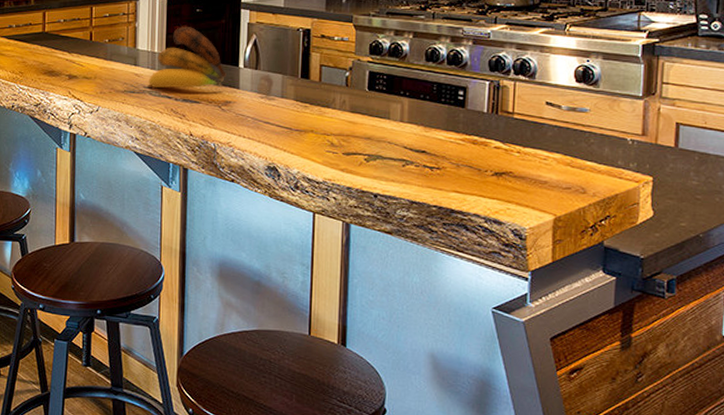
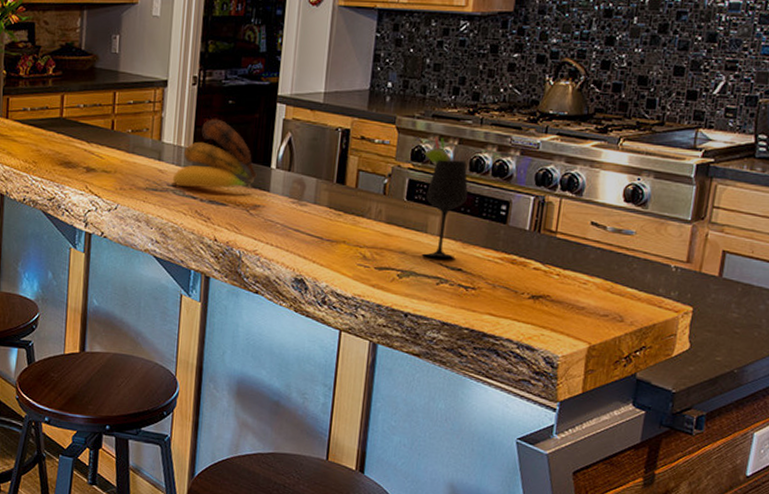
wine glass: none [382,32,426,141] -> present [422,137,468,258]

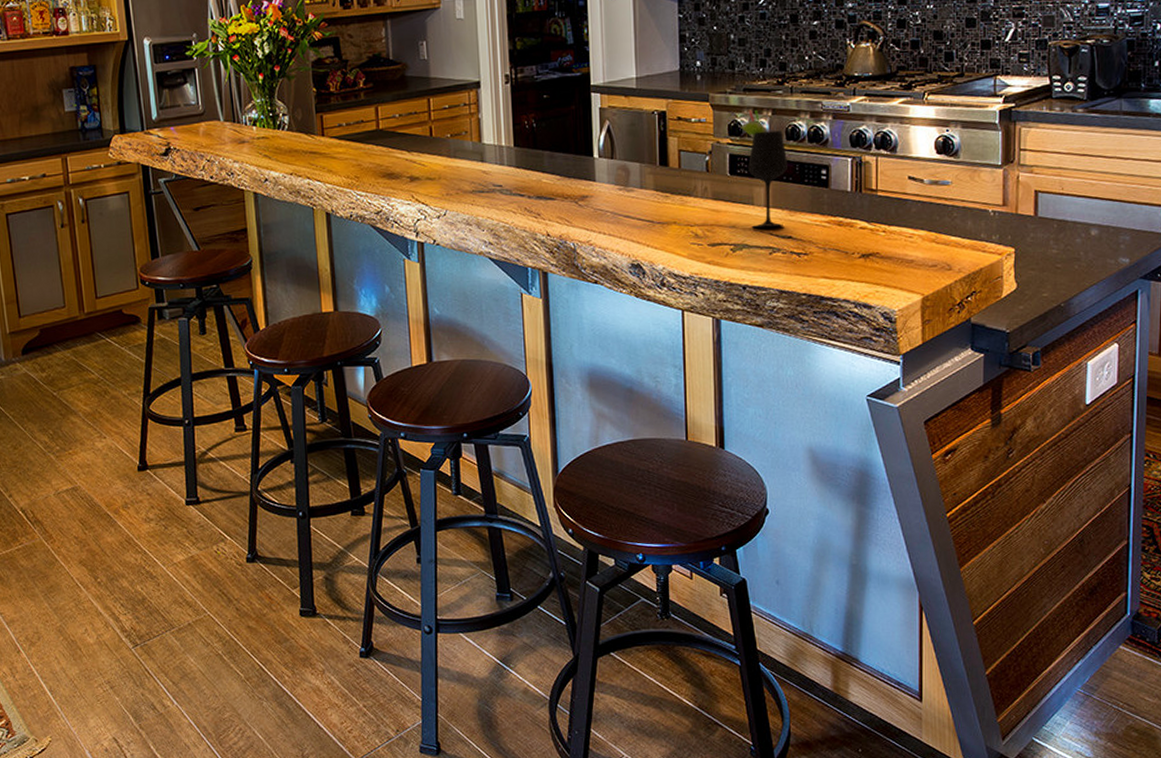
banana: present [172,120,257,190] -> none [497,115,581,186]

